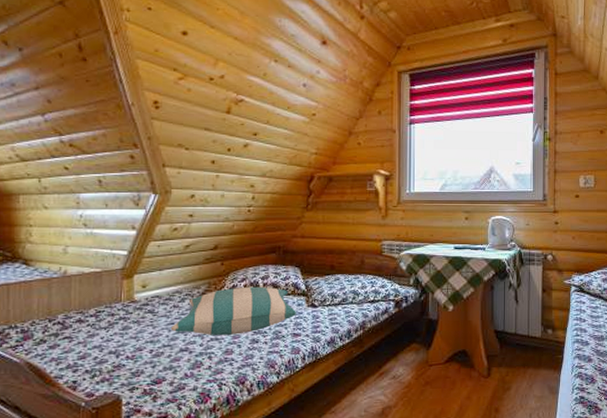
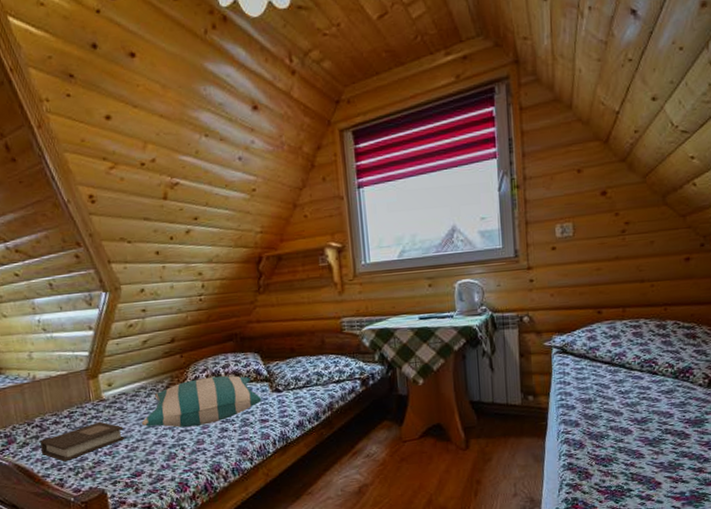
book: none [58,323,151,363] -> present [40,421,125,462]

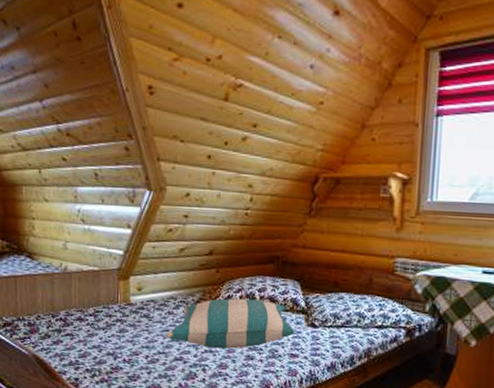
book: present [40,421,125,462] -> none [61,325,147,362]

